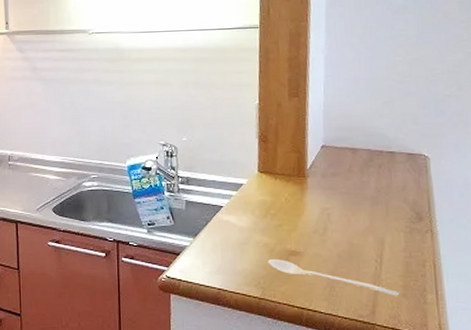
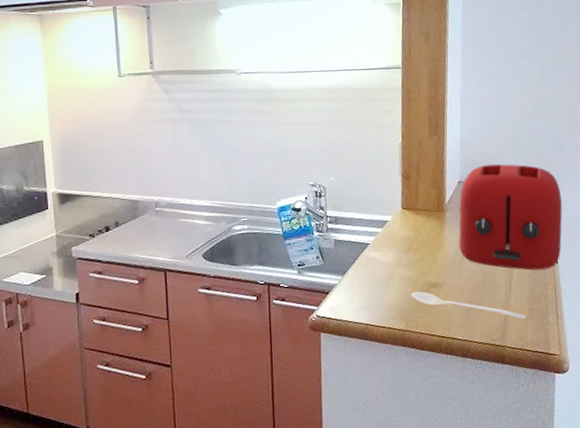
toaster: none [322,129,444,244] -> present [459,164,563,271]

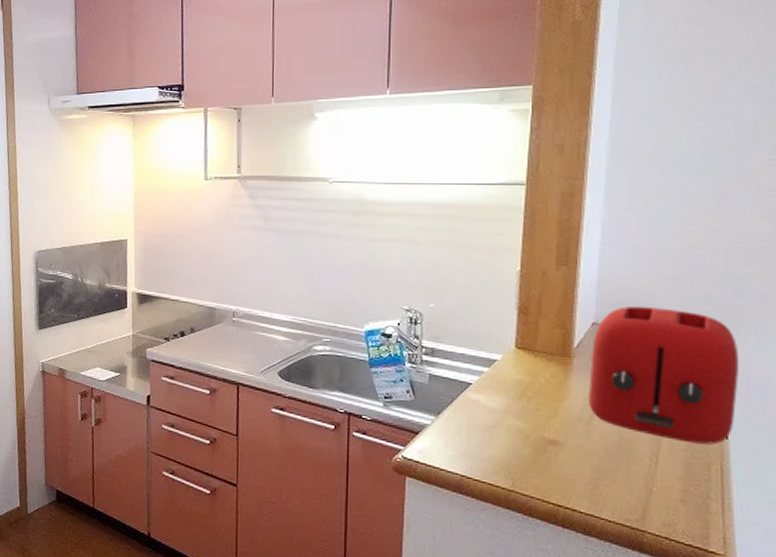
stirrer: present [411,292,526,319] -> none [520,447,677,502]

